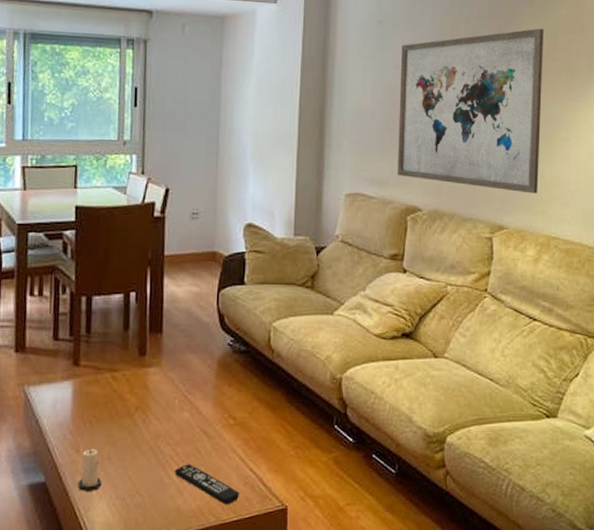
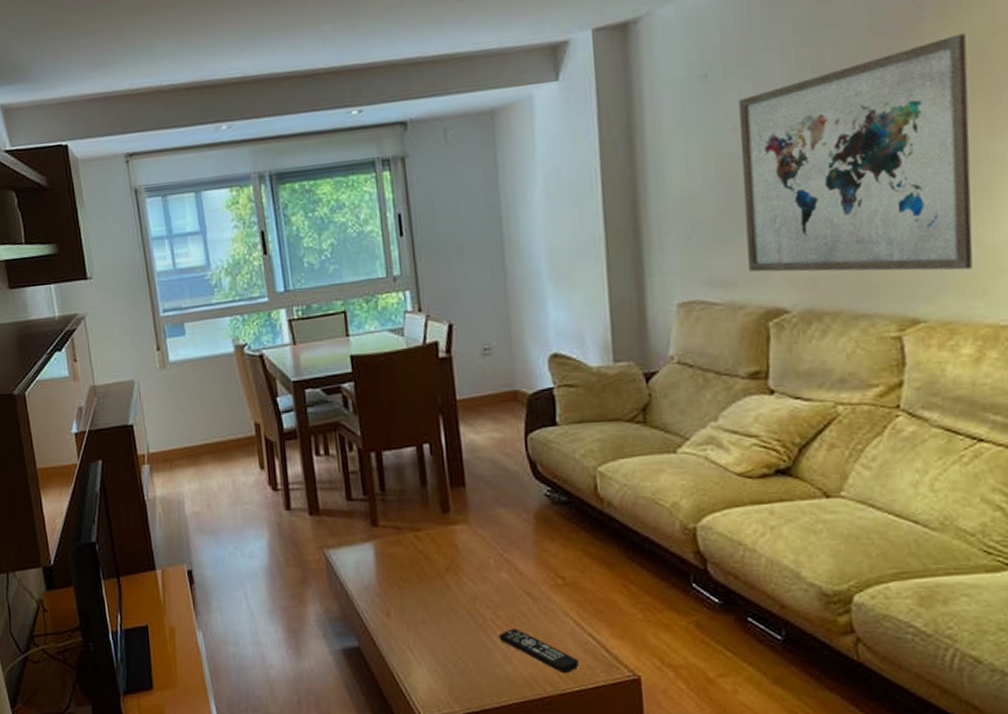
candle: present [78,448,102,492] -> none [393,612,419,658]

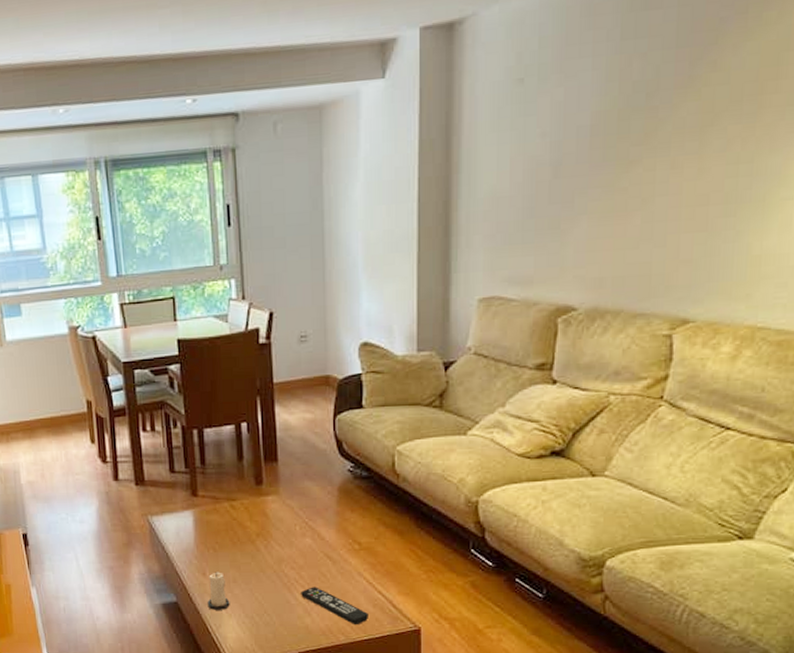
candle: none [393,612,419,658] -> present [207,572,230,611]
wall art: present [739,33,973,272] -> none [545,49,761,276]

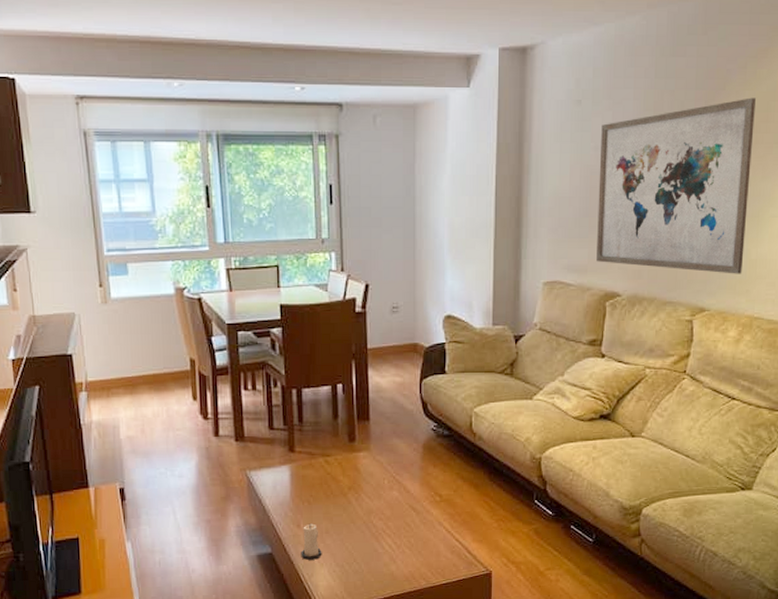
remote control: present [301,587,368,625] -> none [387,536,447,571]
wall art: none [545,49,761,276] -> present [596,97,756,274]

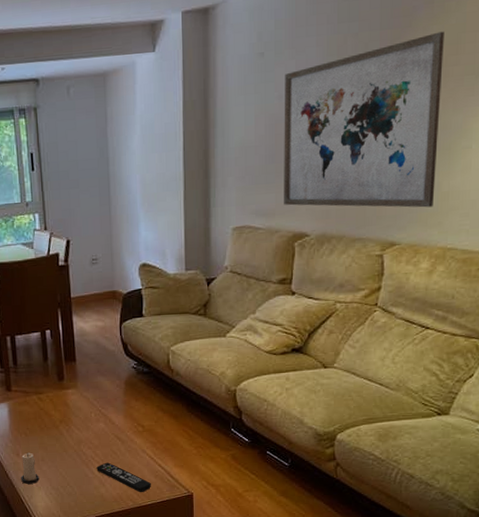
remote control: none [387,536,447,571] -> present [96,462,151,493]

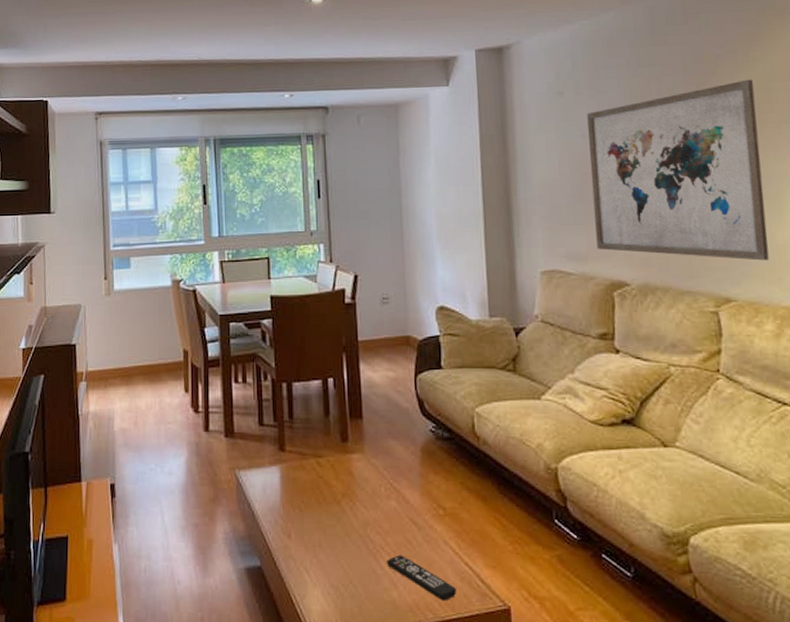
candle: present [21,452,40,485] -> none [292,534,315,579]

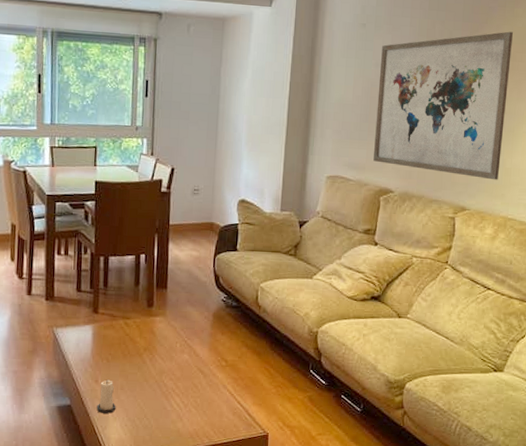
candle: none [292,534,315,579] -> present [96,379,116,414]
remote control: present [387,555,456,602] -> none [176,396,229,430]

